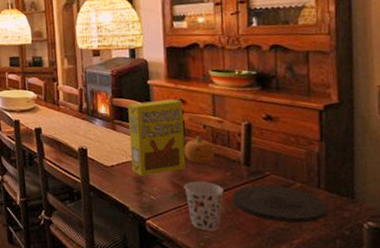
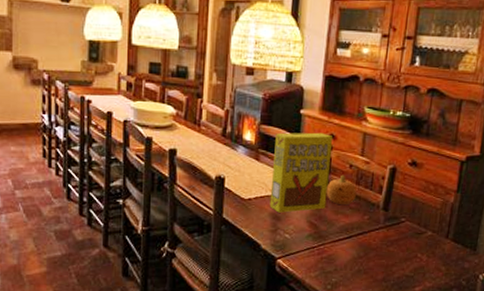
cup: present [184,182,224,231] -> none [320,223,359,274]
plate: present [232,185,327,223] -> none [365,231,451,271]

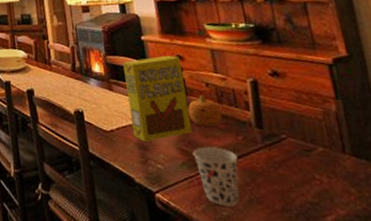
cup: none [320,223,359,274] -> present [193,147,240,207]

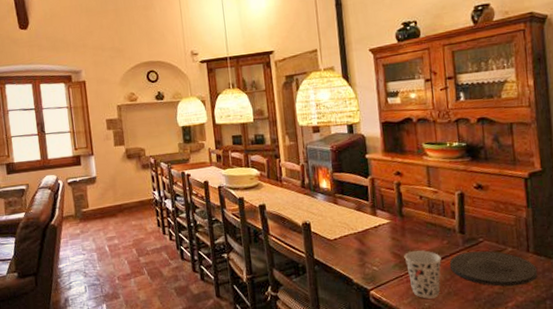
cereal box: present [122,55,193,142] -> none [348,171,406,248]
fruit: present [187,94,222,127] -> none [402,206,432,233]
plate: none [248,150,360,196] -> present [449,251,537,287]

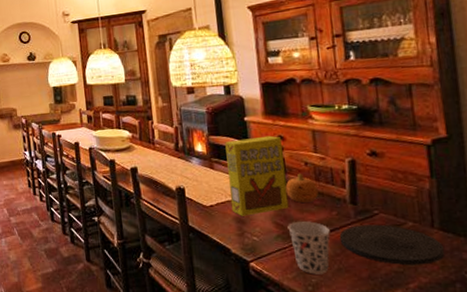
cereal box: none [348,171,406,248] -> present [225,135,289,216]
fruit: none [402,206,432,233] -> present [285,173,318,203]

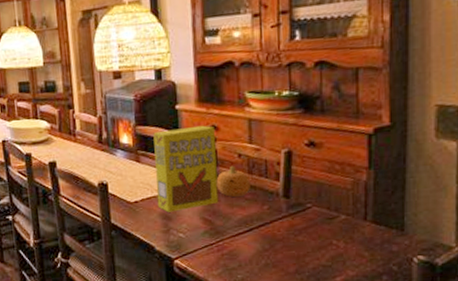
cup: present [287,221,330,275] -> none [216,216,260,270]
plate: present [339,224,444,266] -> none [269,218,374,259]

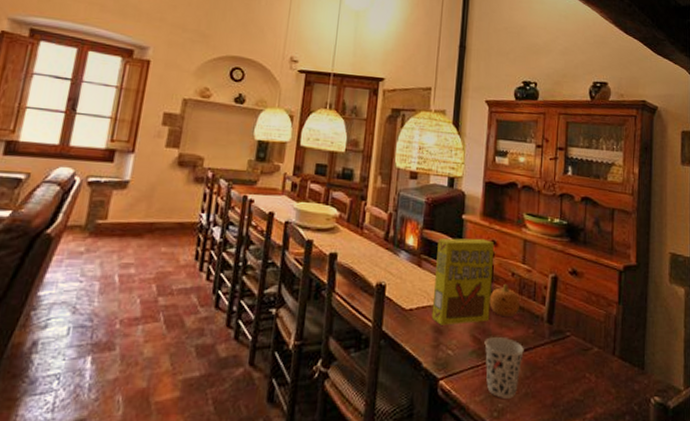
cup: none [216,216,260,270] -> present [484,337,524,399]

